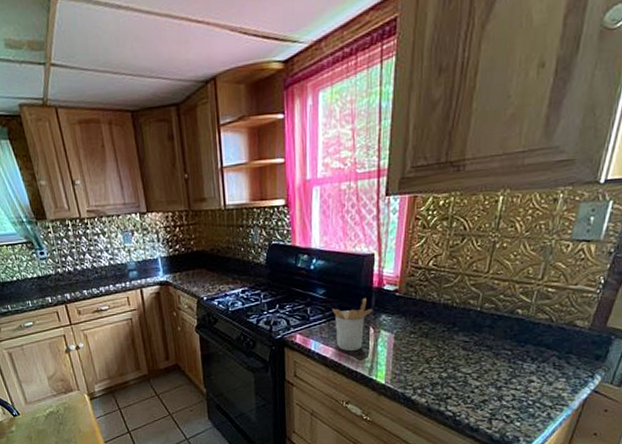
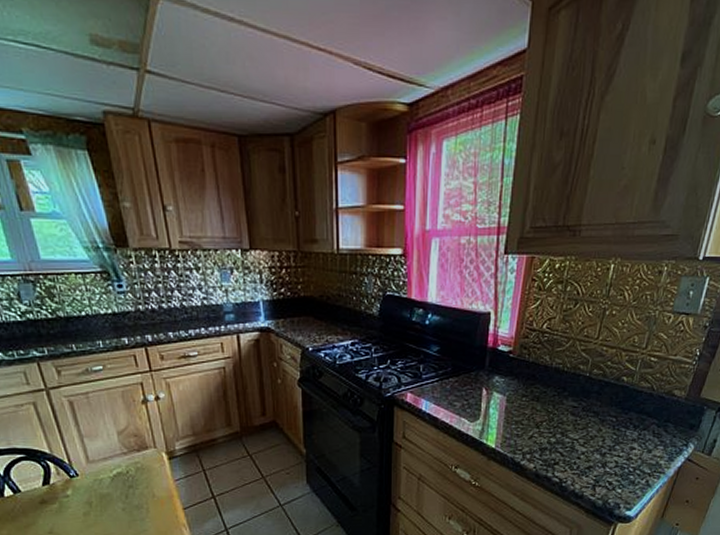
utensil holder: present [332,297,373,352] -> none [446,357,487,413]

